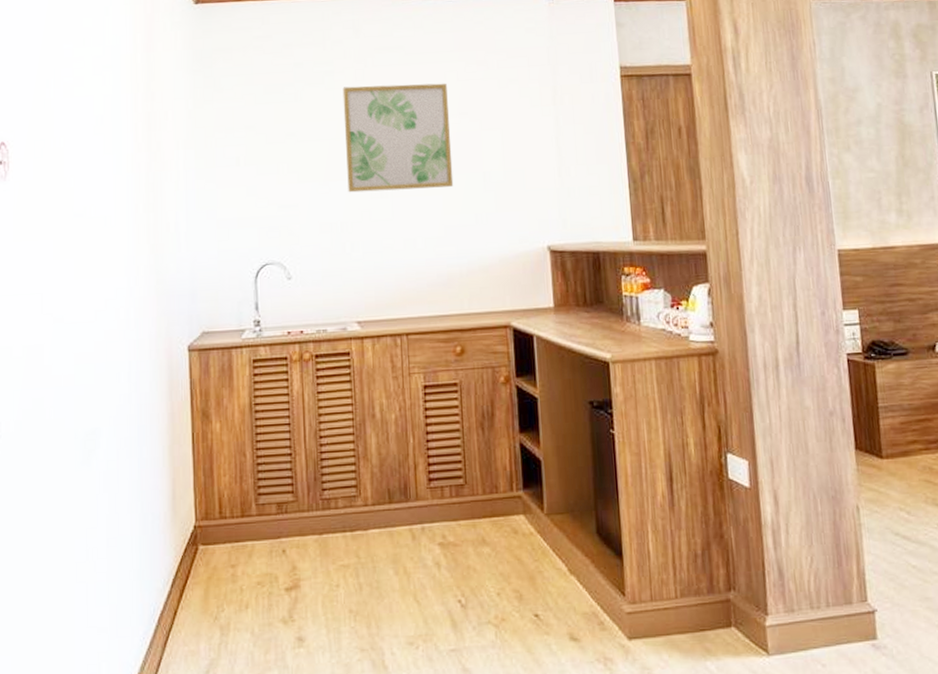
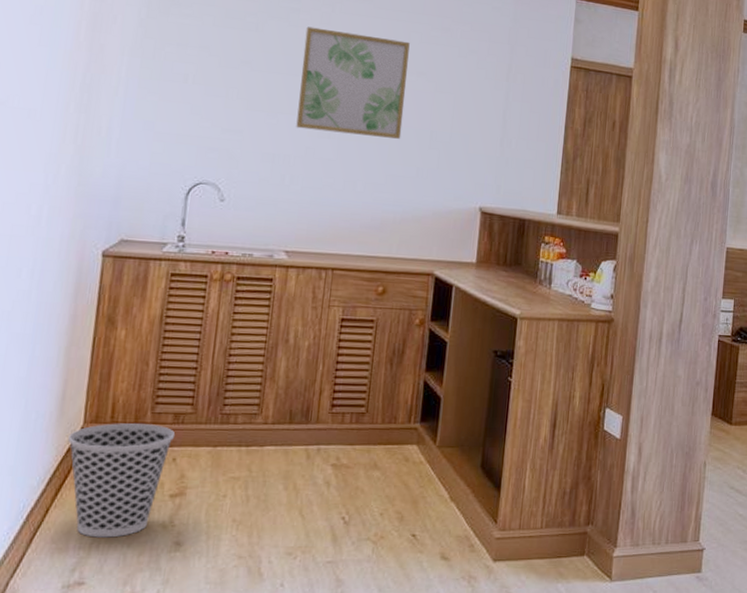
wastebasket: none [184,516,280,638] -> present [68,423,175,538]

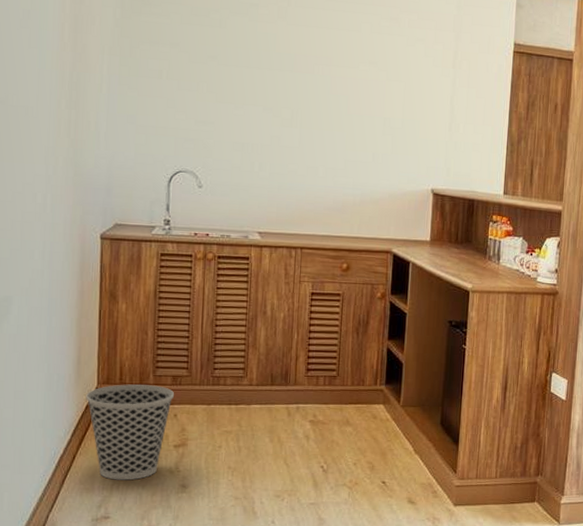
wall art: present [296,26,410,139] -> none [261,21,361,126]

